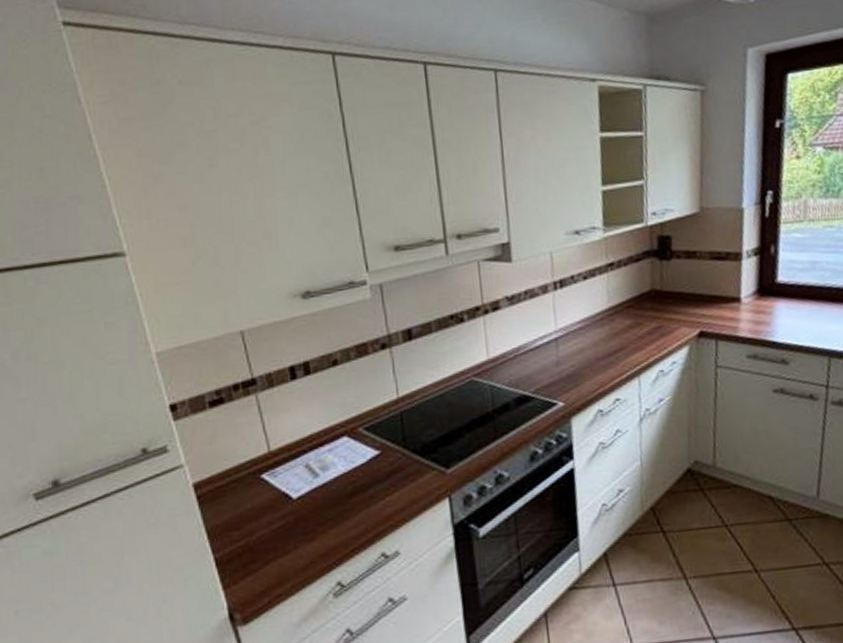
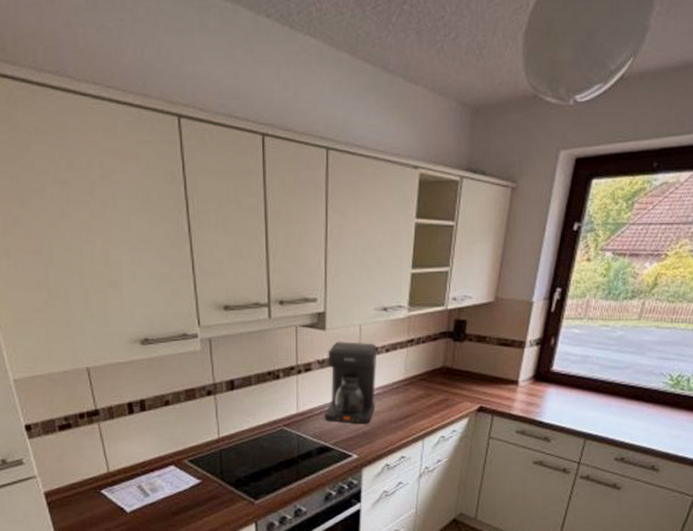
coffee maker: none [517,271,579,366] -> present [324,342,377,423]

